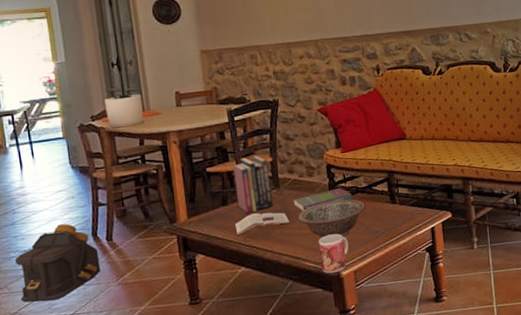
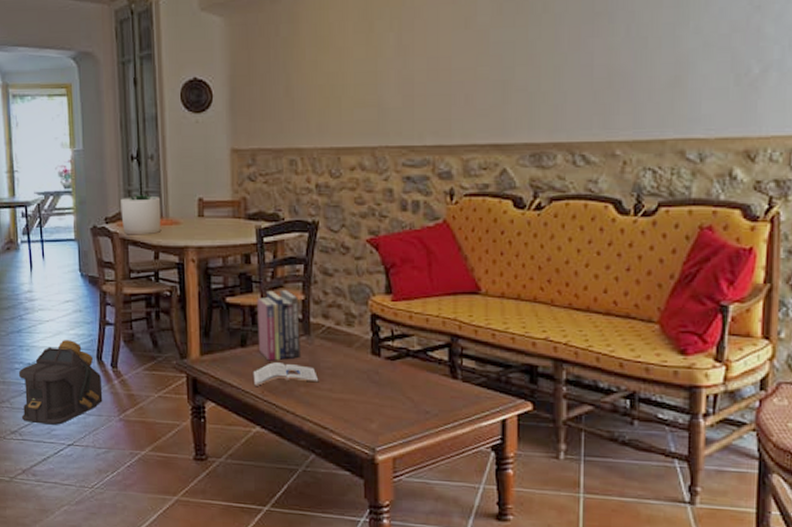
books: present [294,187,353,211] -> none [326,346,401,369]
decorative bowl: present [298,199,365,239] -> none [329,361,416,412]
mug: present [318,233,349,274] -> none [351,405,389,456]

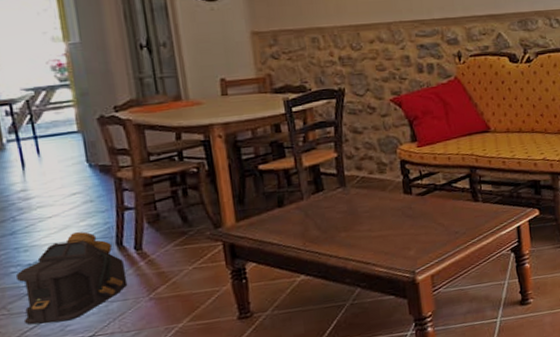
planter: present [120,194,162,235] -> none [131,79,181,121]
magazine: present [253,362,319,387] -> none [292,213,358,241]
books: present [257,289,300,361] -> none [290,150,338,215]

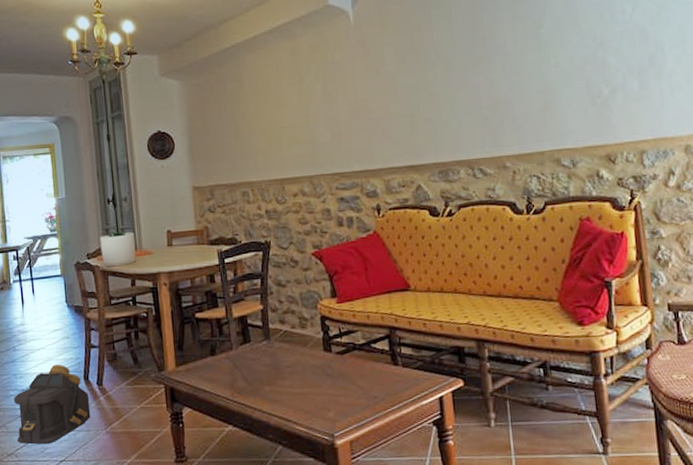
planter: none [131,79,181,121] -> present [100,231,136,267]

